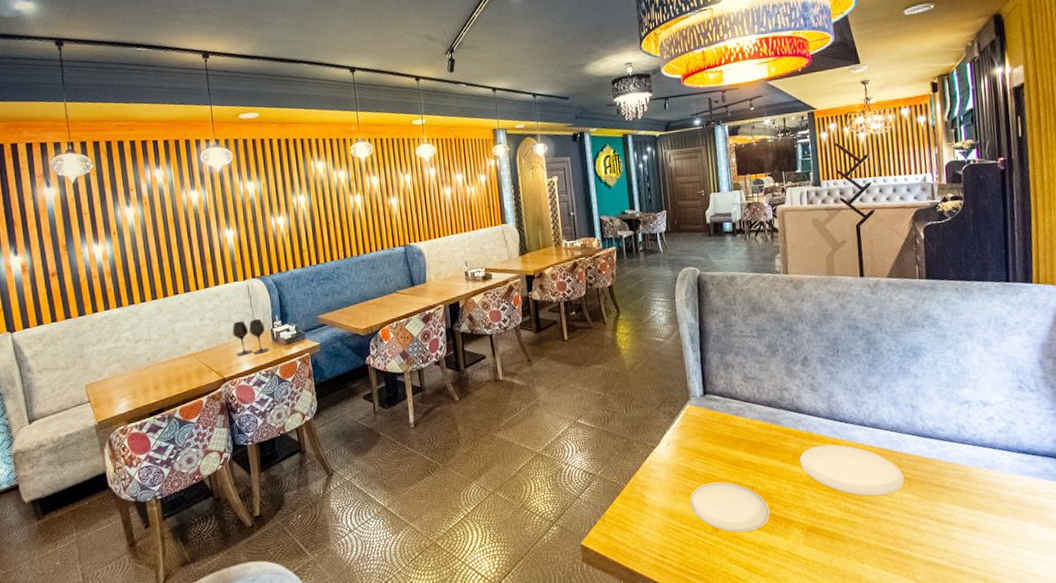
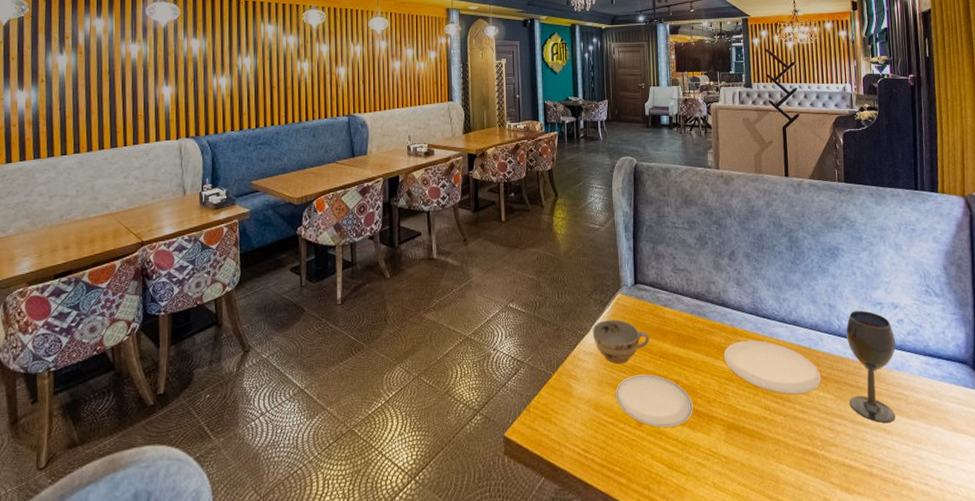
wine glass: present [232,318,269,356] -> none [158,180,195,219]
teacup: none [663,430,722,473] -> present [592,319,650,364]
wine glass: none [930,410,986,521] -> present [845,310,896,423]

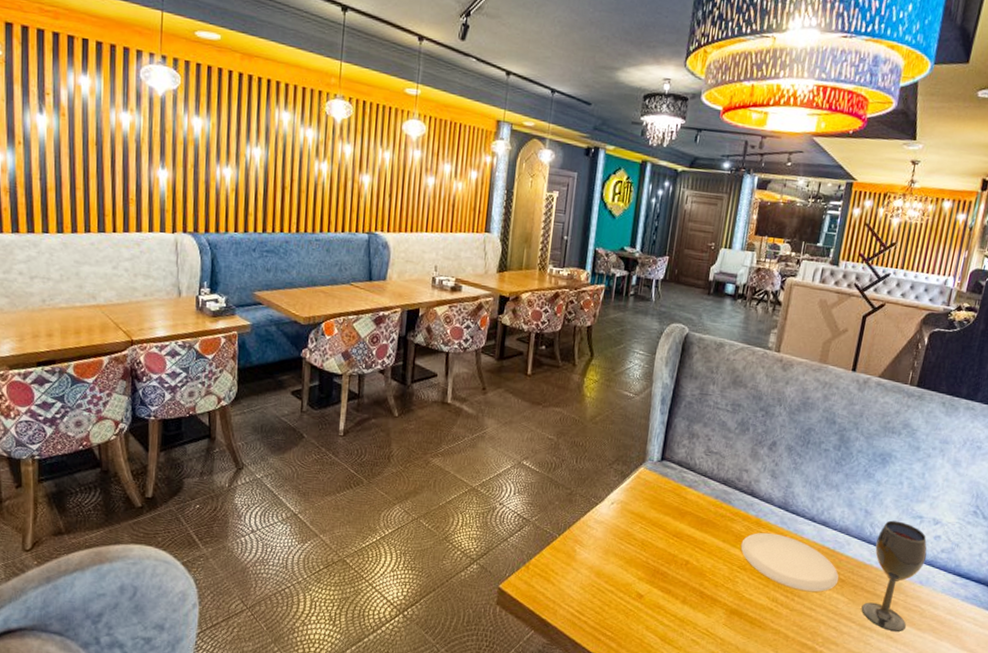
teacup: present [592,319,650,364] -> none [606,491,667,537]
plate: present [616,374,693,428] -> none [620,549,699,604]

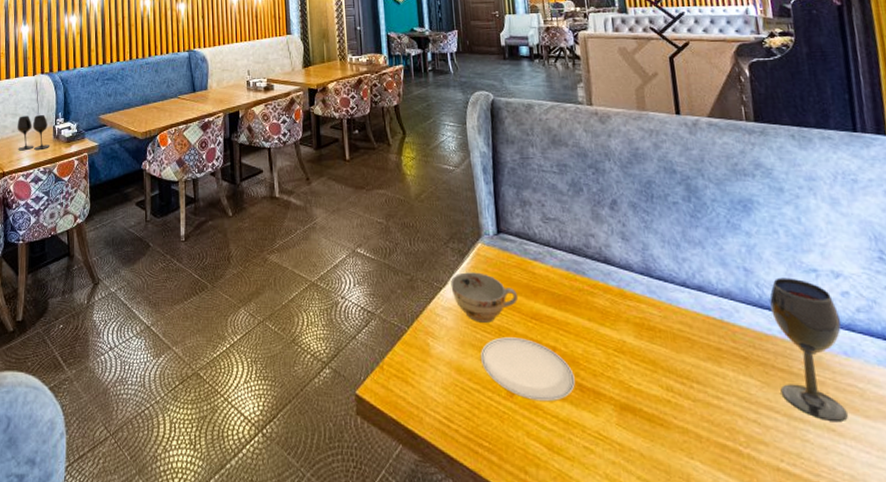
wine glass: none [150,279,191,321] -> present [17,114,49,151]
teacup: none [606,491,667,537] -> present [450,272,519,323]
plate: none [620,549,699,604] -> present [481,337,575,402]
plate: present [740,532,839,593] -> none [609,305,741,376]

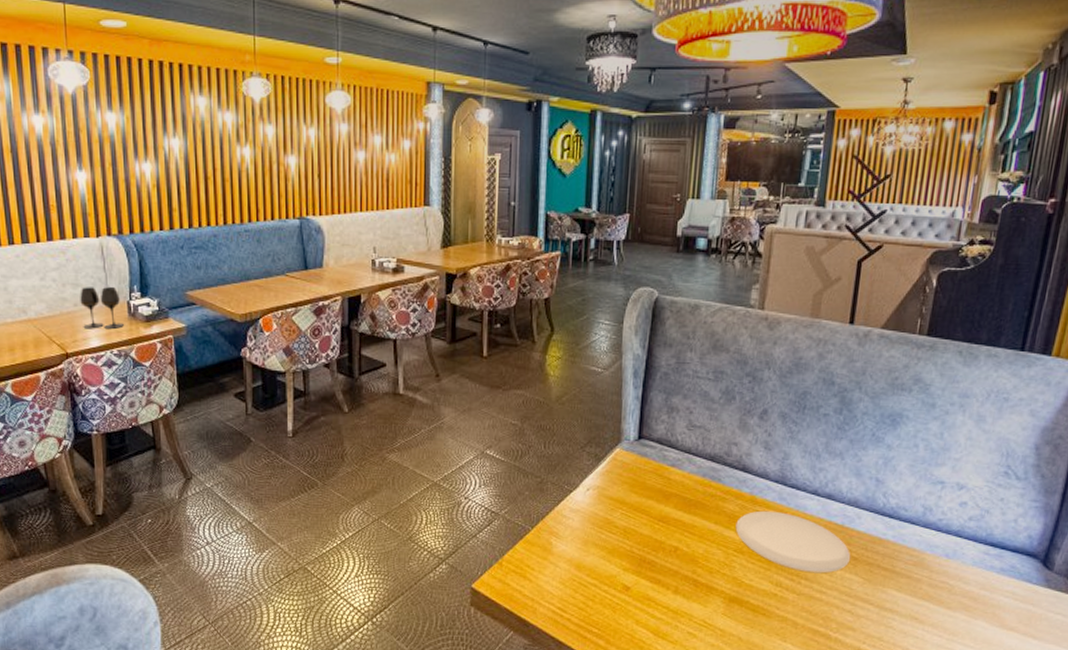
teacup: present [450,272,519,323] -> none [582,476,650,524]
plate: present [481,337,575,402] -> none [602,537,691,595]
plate: none [609,305,741,376] -> present [735,510,851,574]
wine glass: present [769,277,848,421] -> none [879,488,952,611]

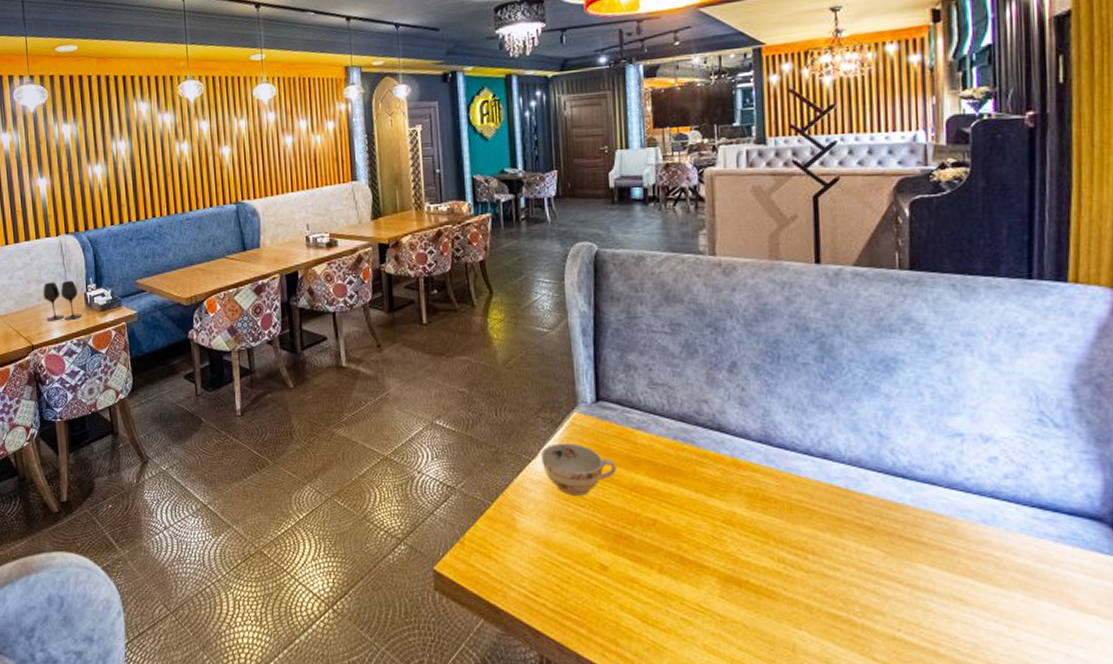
teacup: none [582,476,650,524] -> present [541,443,617,496]
plate: present [735,510,851,574] -> none [719,475,864,547]

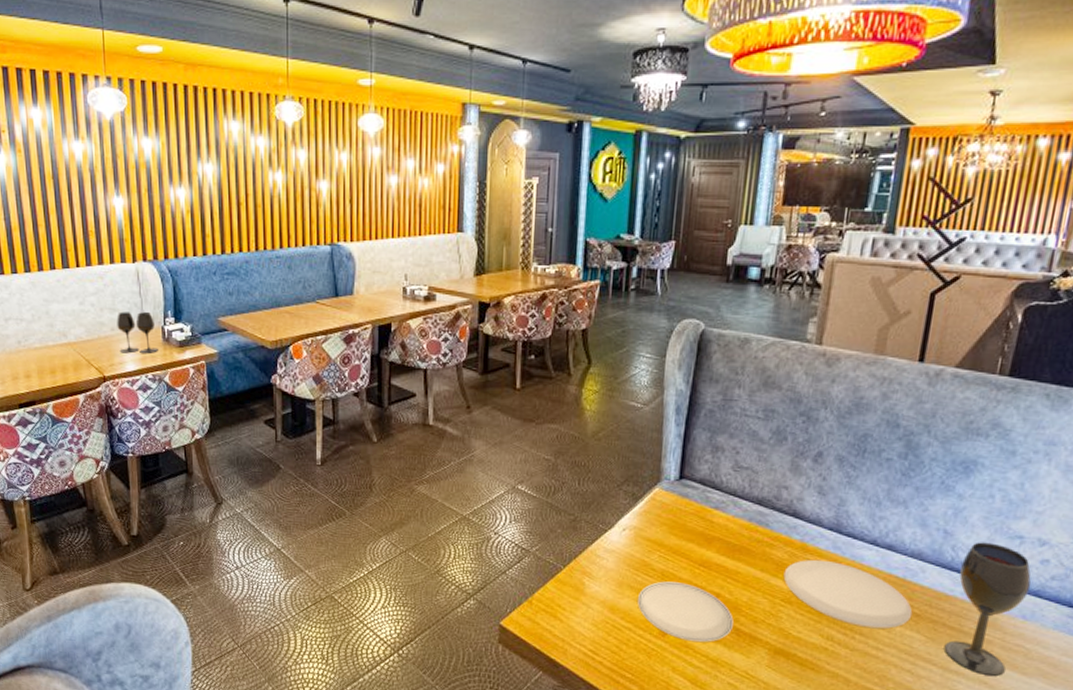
teacup: present [541,443,617,496] -> none [617,516,690,567]
plate: none [572,510,676,575] -> present [638,581,734,643]
plate: none [719,475,864,547] -> present [783,559,913,630]
wine glass: none [903,443,983,590] -> present [944,542,1031,676]

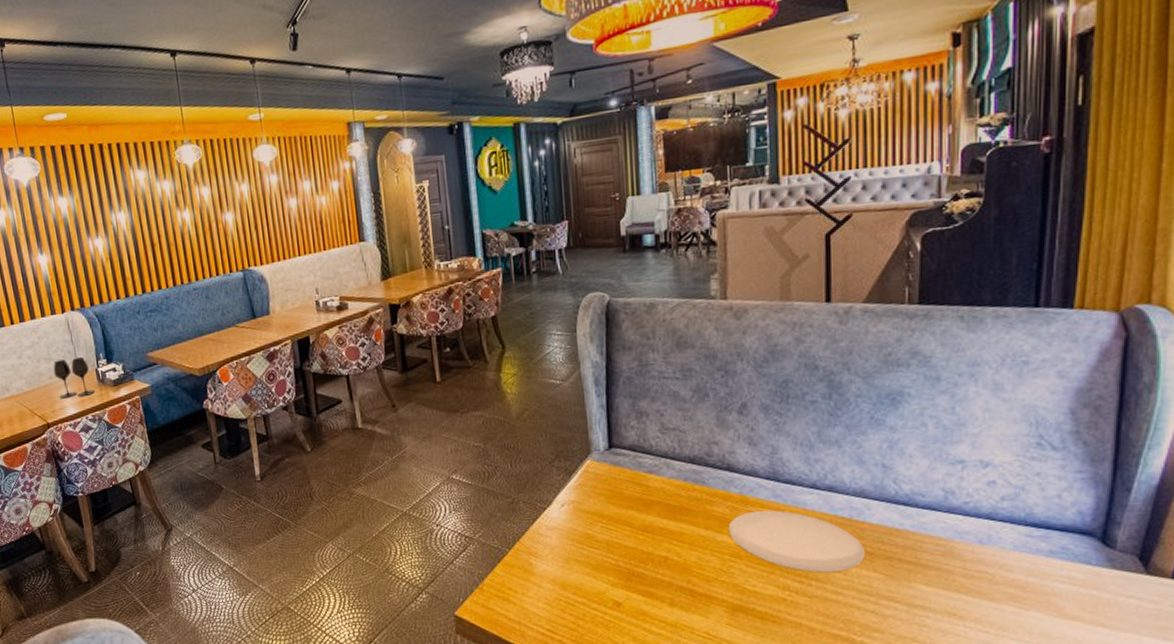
plate: present [638,581,734,643] -> none [587,550,686,609]
wine glass: present [944,542,1031,676] -> none [904,471,980,606]

